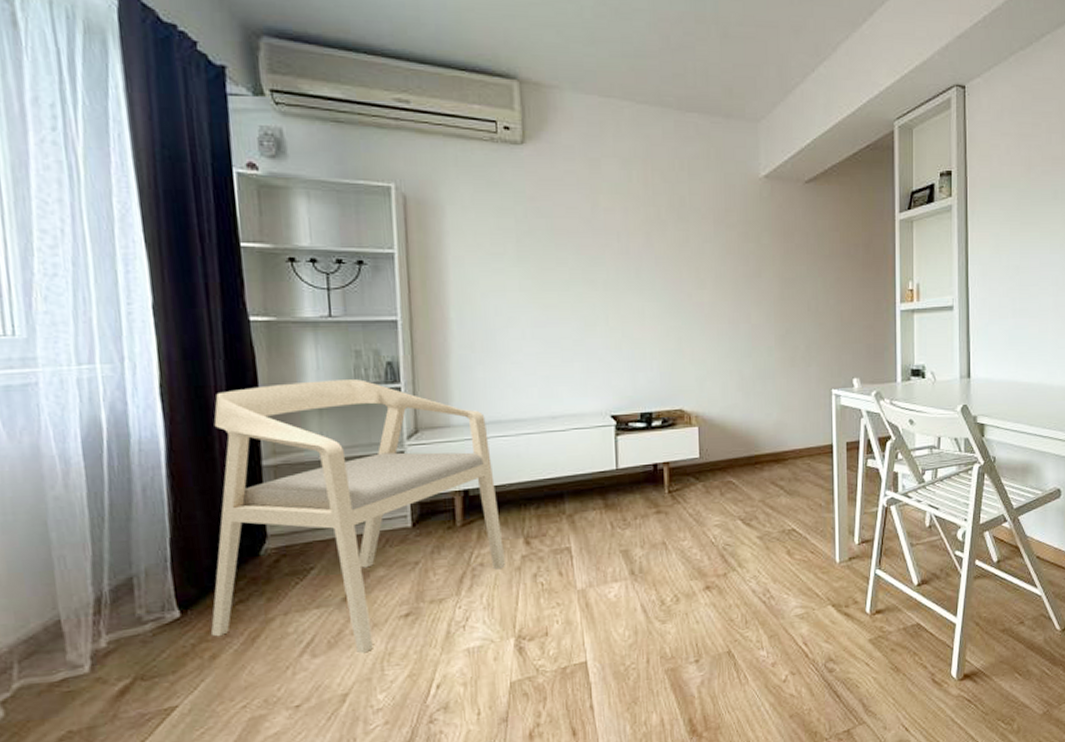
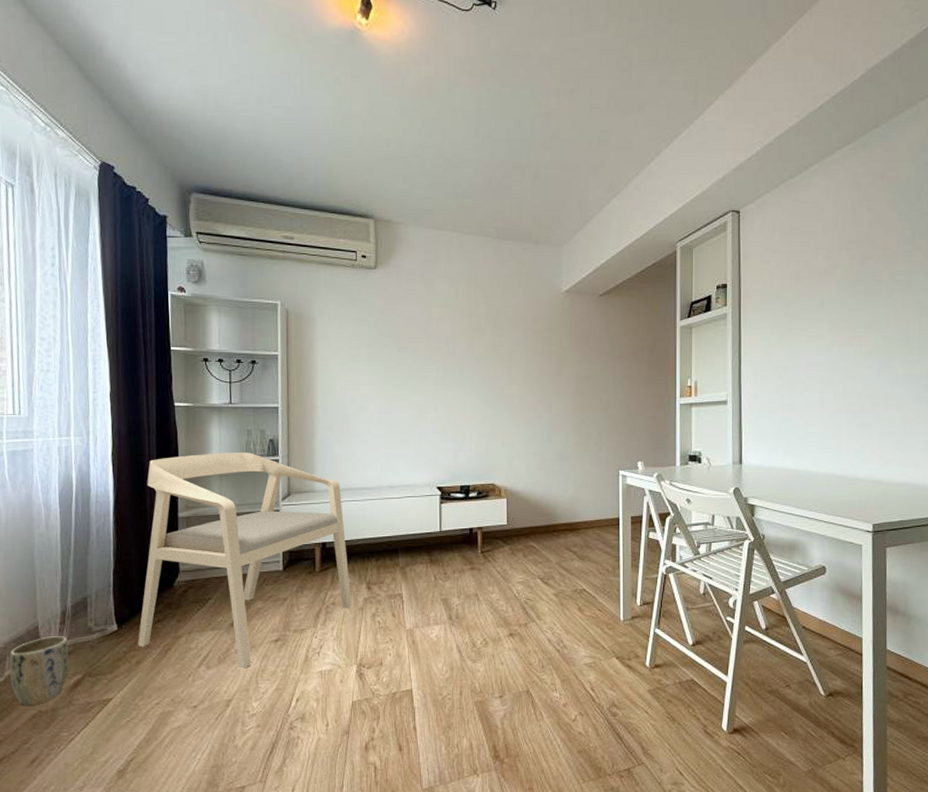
plant pot: none [17,630,110,728] -> present [9,636,69,707]

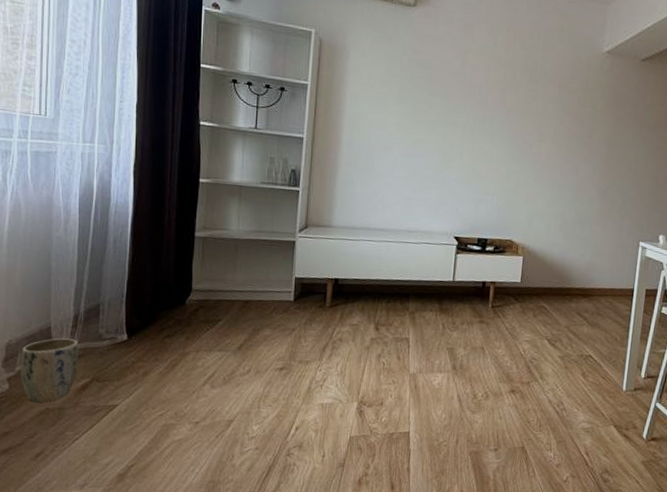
armchair: present [137,452,351,669] -> none [145,175,359,392]

